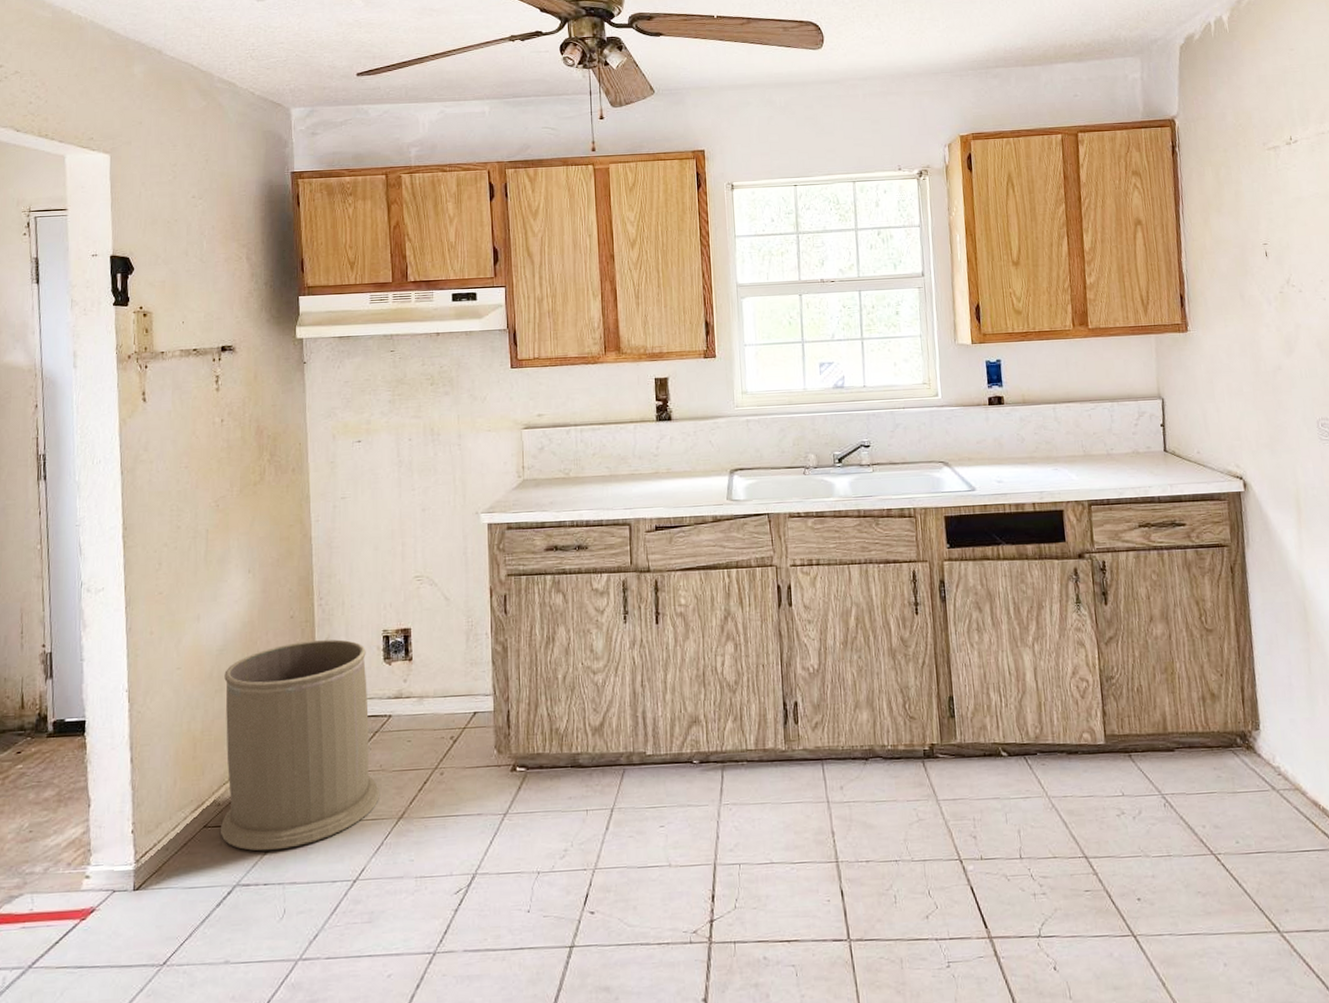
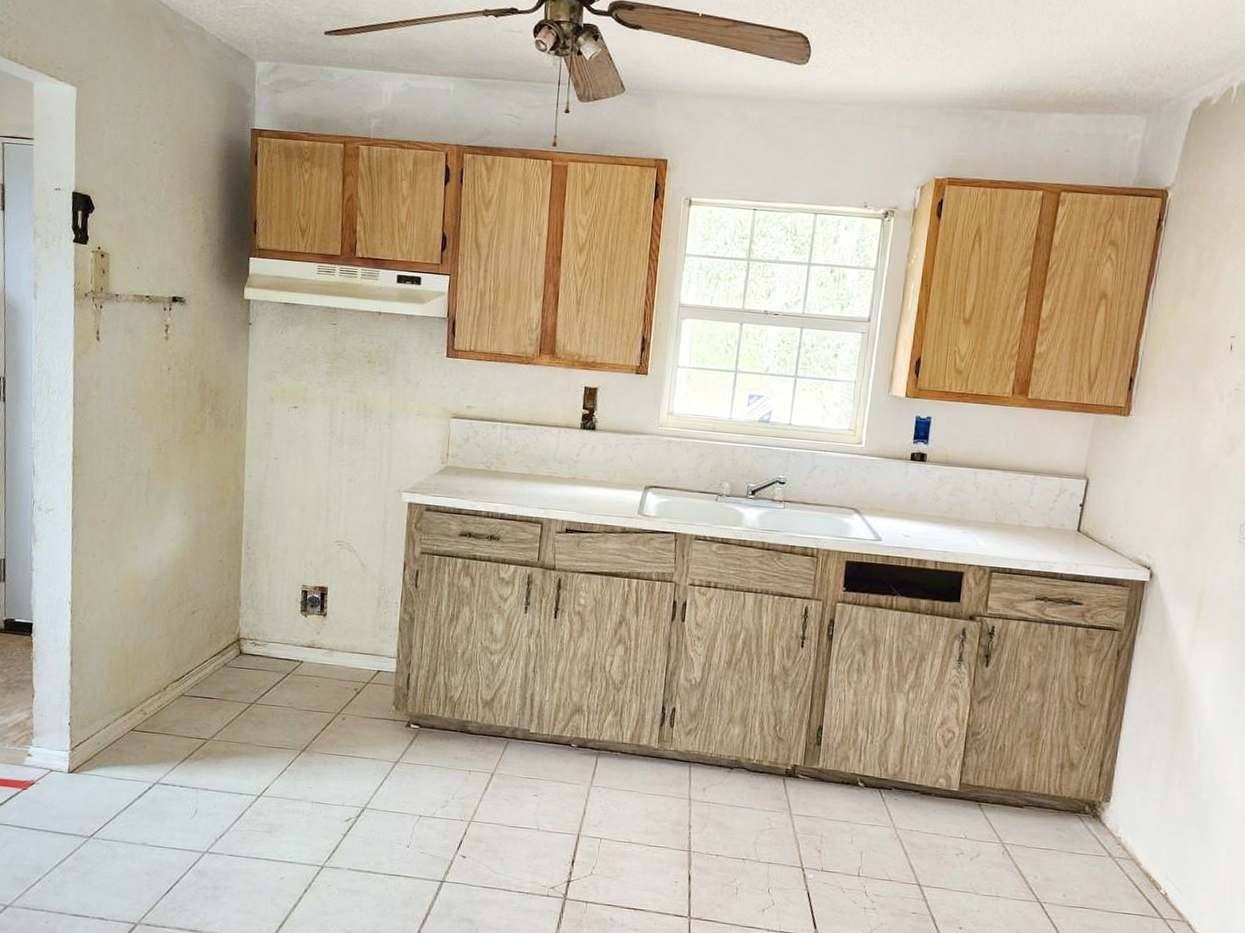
trash can: present [221,639,379,851] -> none [145,584,287,760]

